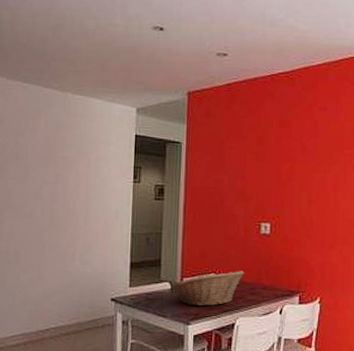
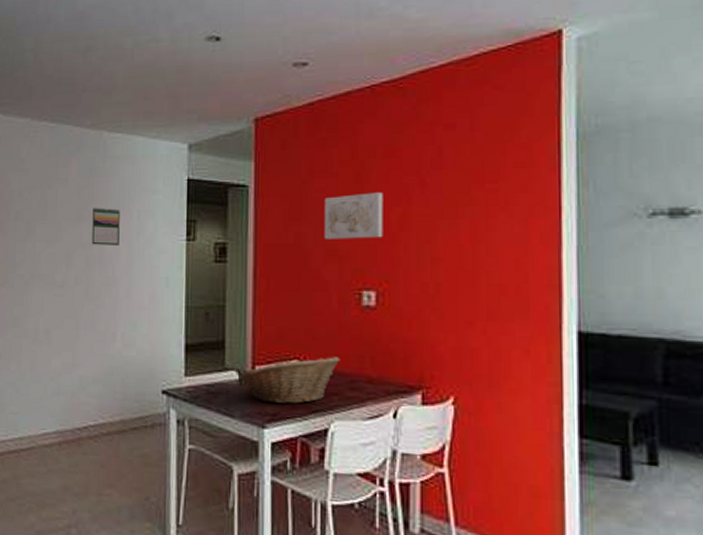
calendar: none [56,153,81,185] -> present [92,207,120,245]
wall art: none [235,152,277,186] -> present [324,192,383,239]

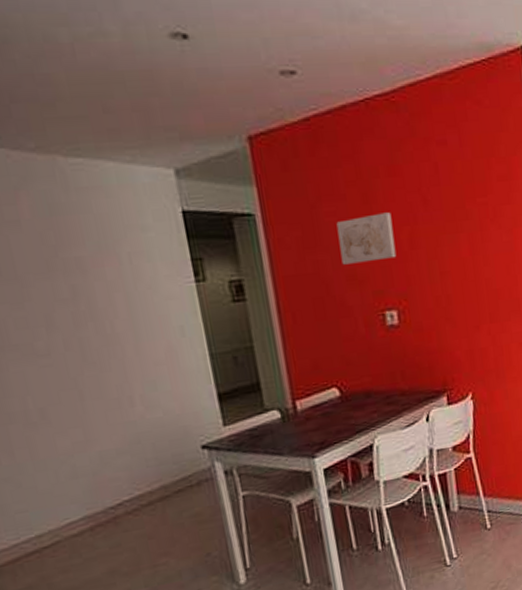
calendar: present [92,207,120,245] -> none [66,252,113,301]
fruit basket: present [240,357,341,404] -> none [281,377,375,434]

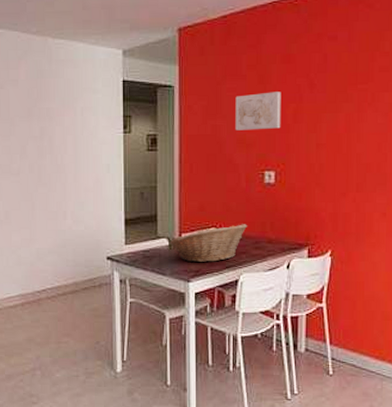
fruit basket: none [281,377,375,434] -> present [170,224,248,262]

